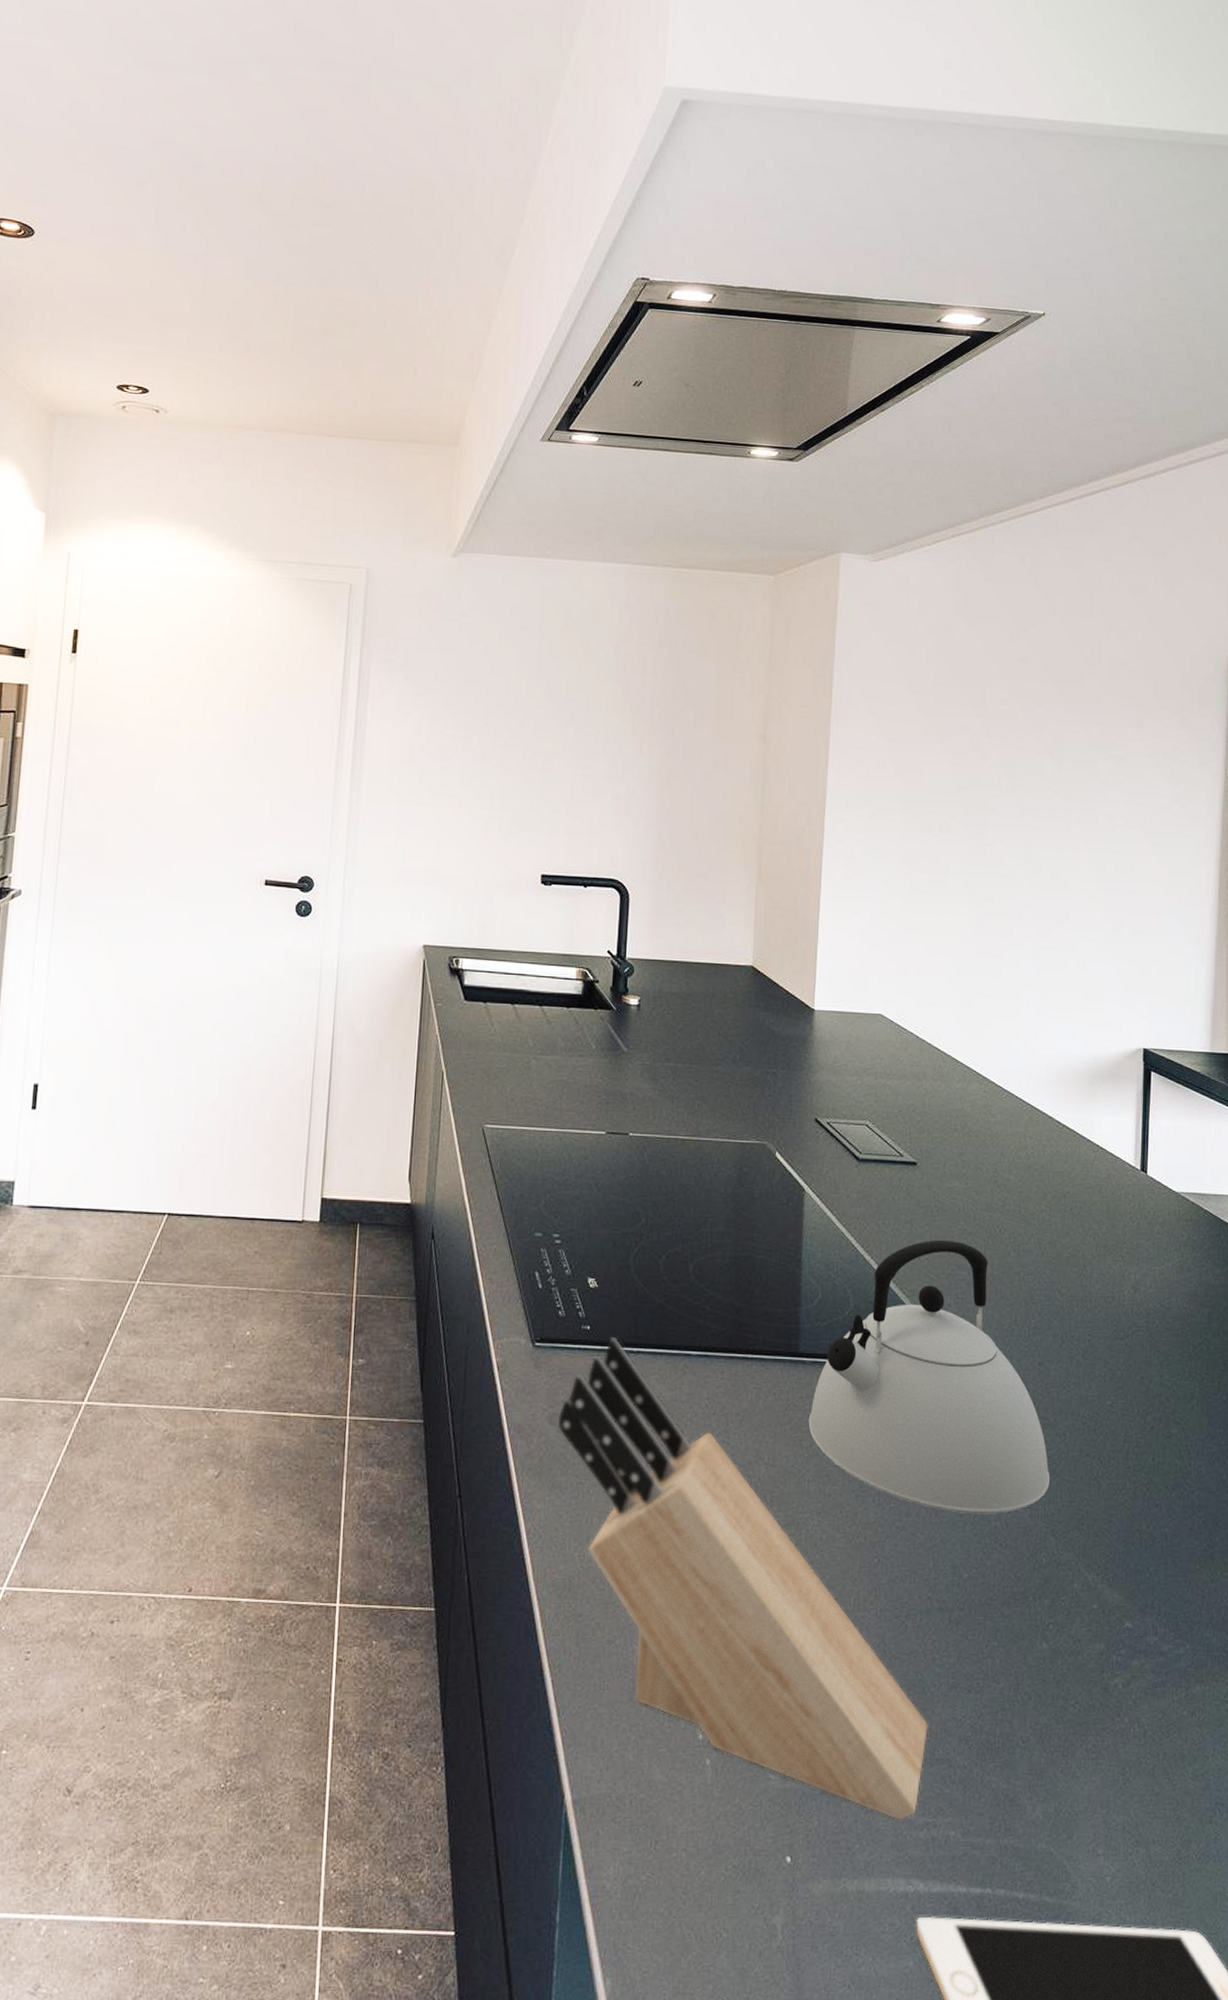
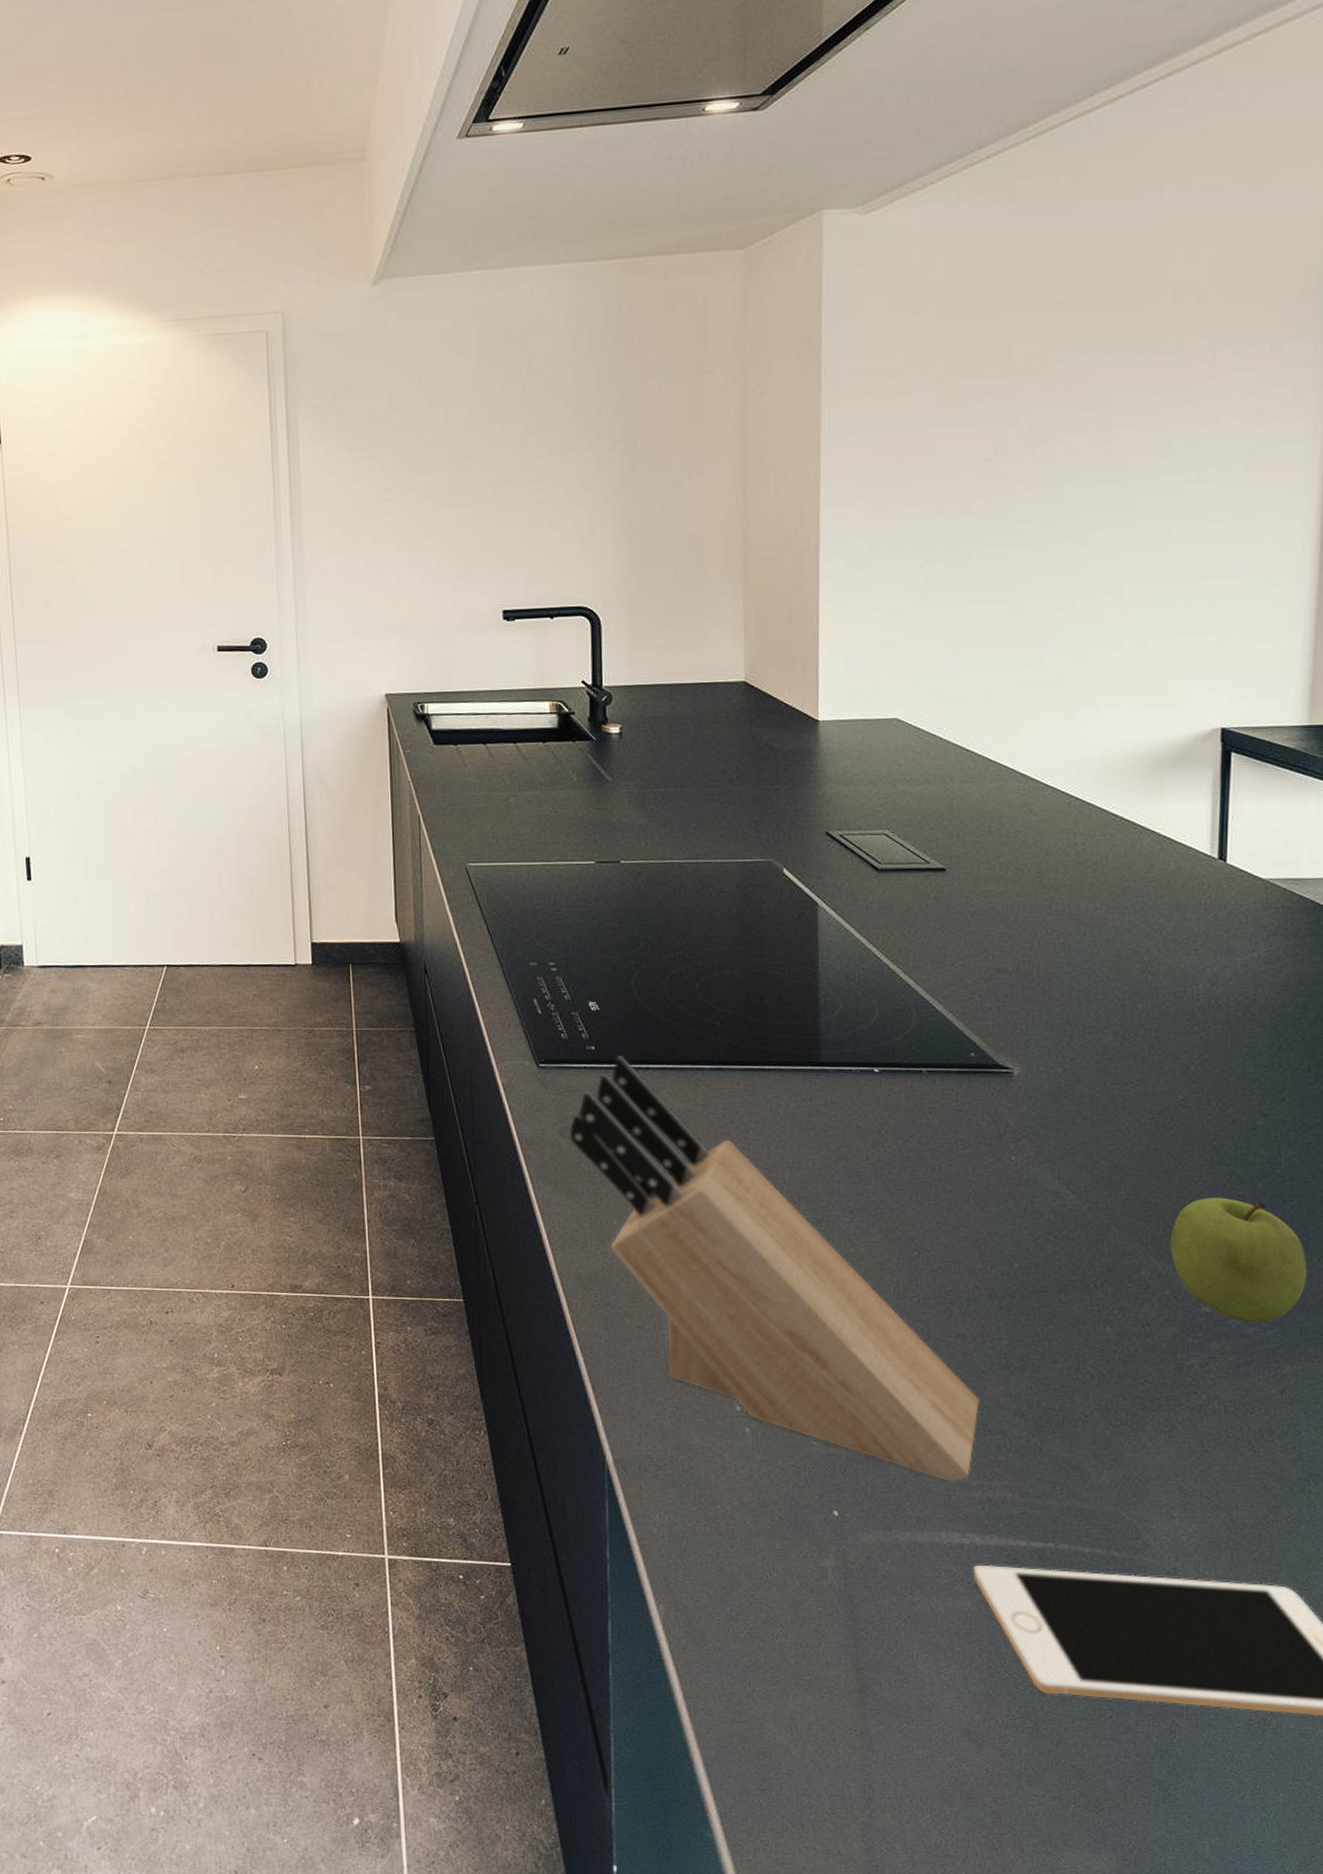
kettle: present [808,1239,1050,1514] -> none [835,944,1111,1209]
fruit: none [1099,1506,1213,1639] -> present [1171,1197,1308,1323]

